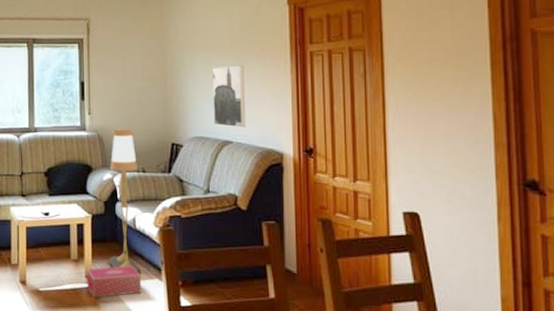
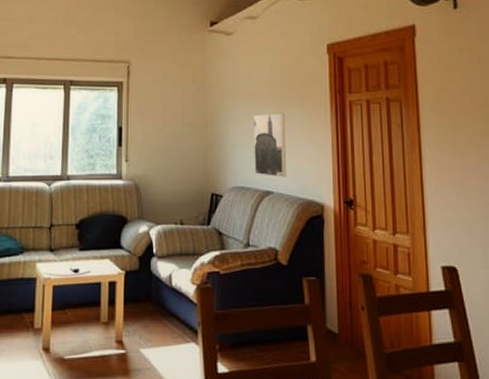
shoe box: present [87,265,142,298] -> none [117,327,177,365]
floor lamp: present [109,128,139,272] -> none [142,177,176,336]

